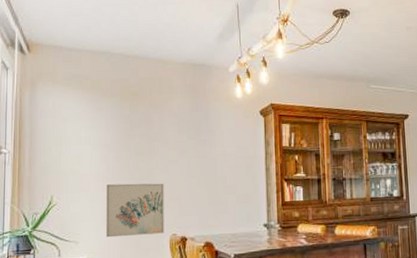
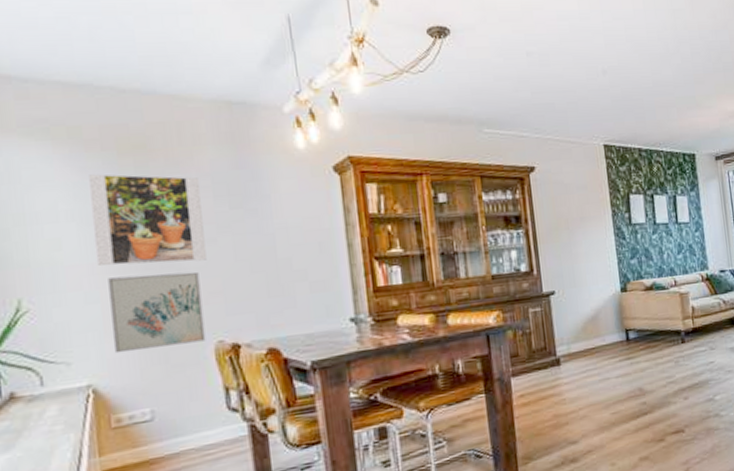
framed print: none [100,112,170,176] -> present [89,174,207,266]

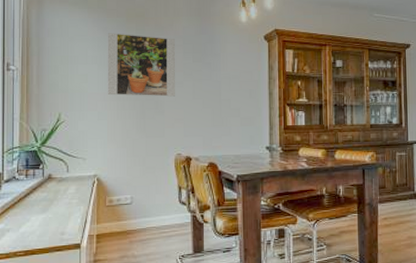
wall art: present [108,271,206,354] -> none [112,103,170,155]

